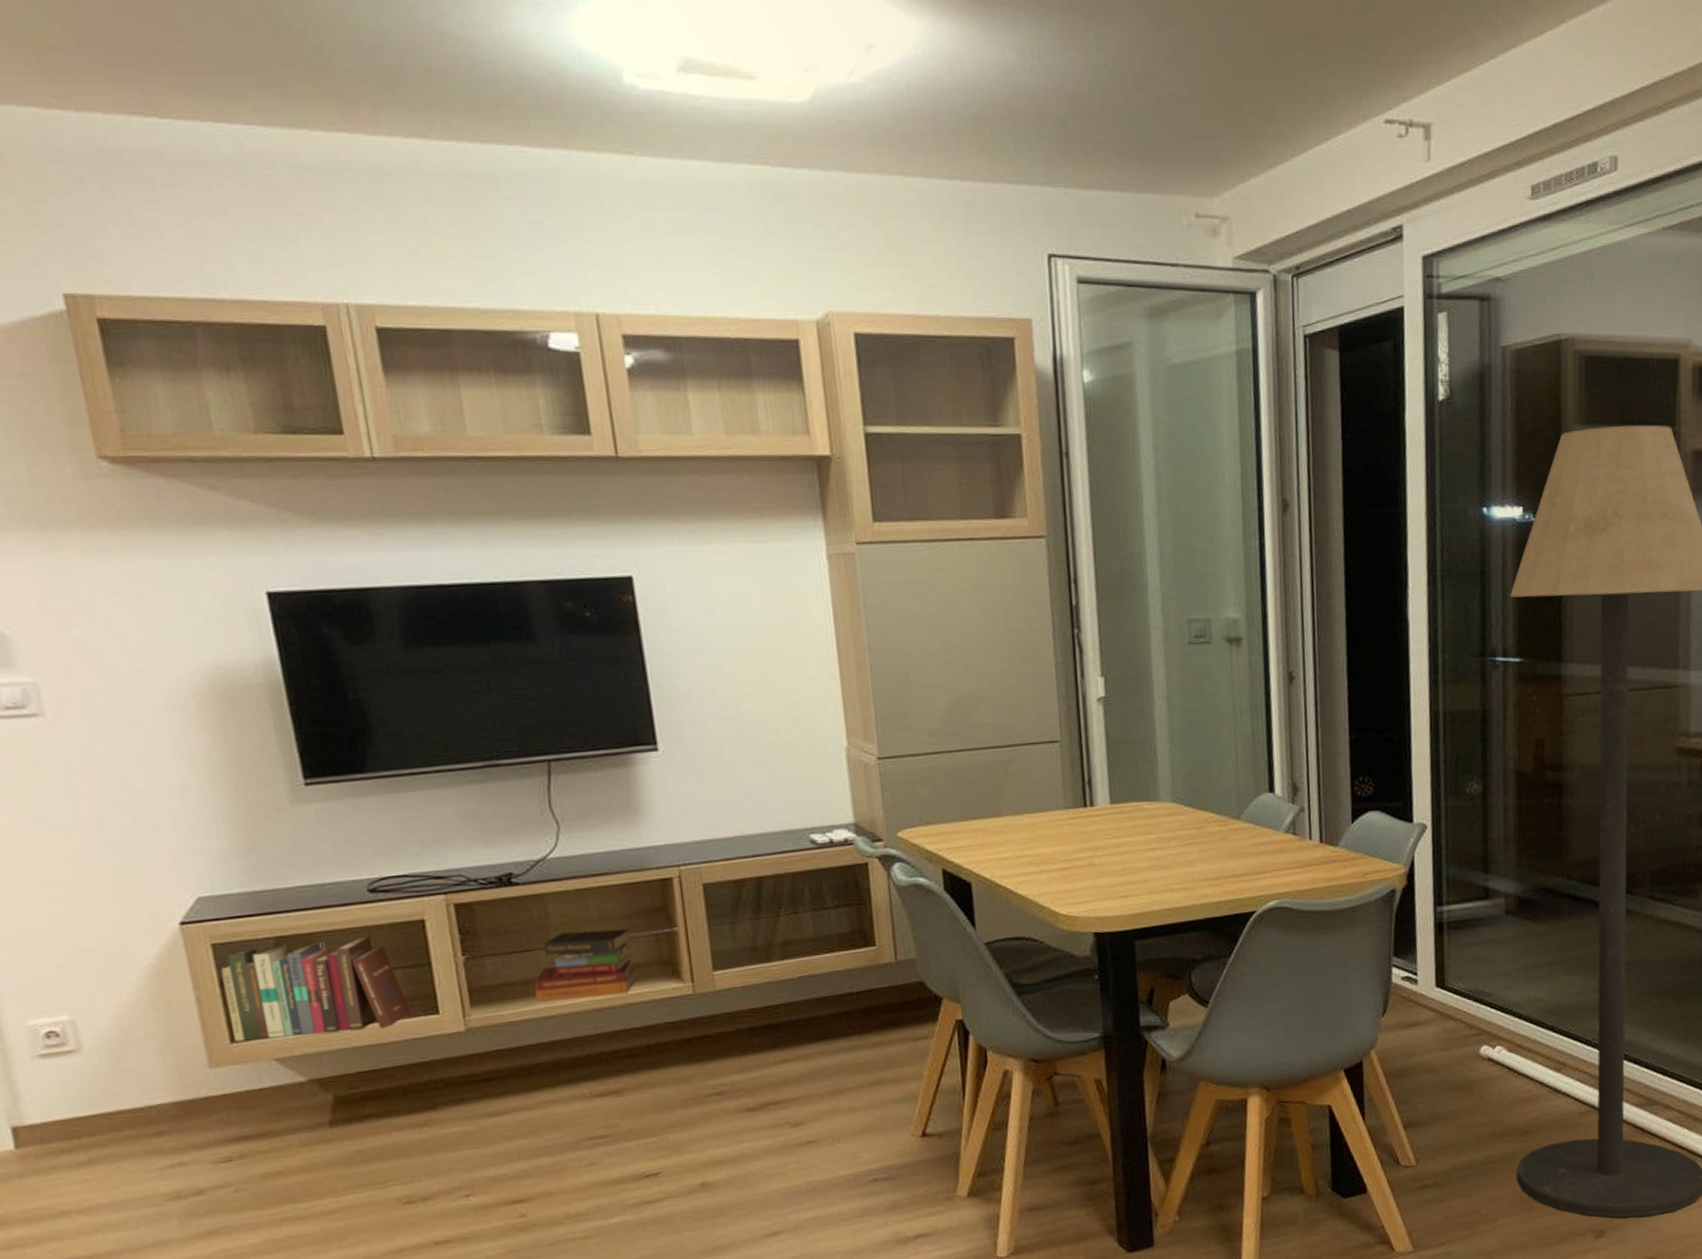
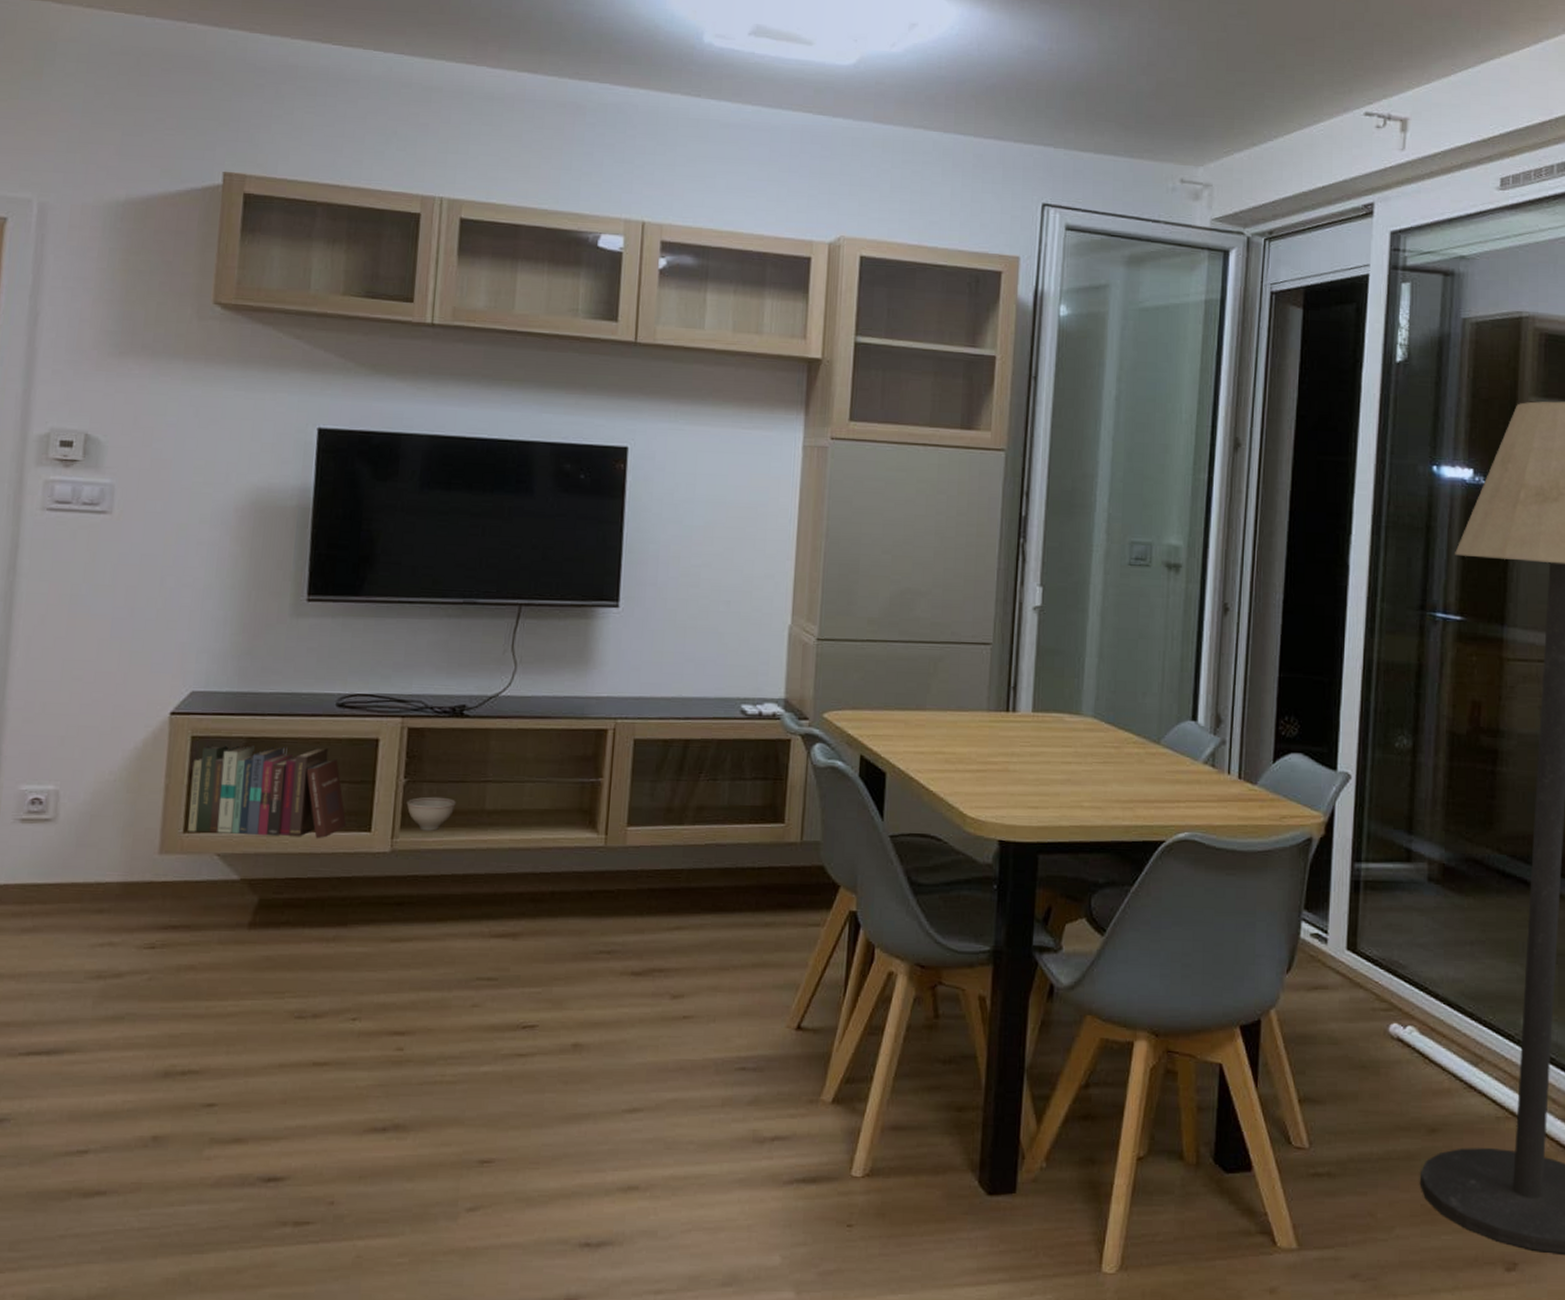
bowl: none [471,968,526,1005] -> present [406,796,456,831]
books: present [535,929,638,1002] -> none [460,769,559,838]

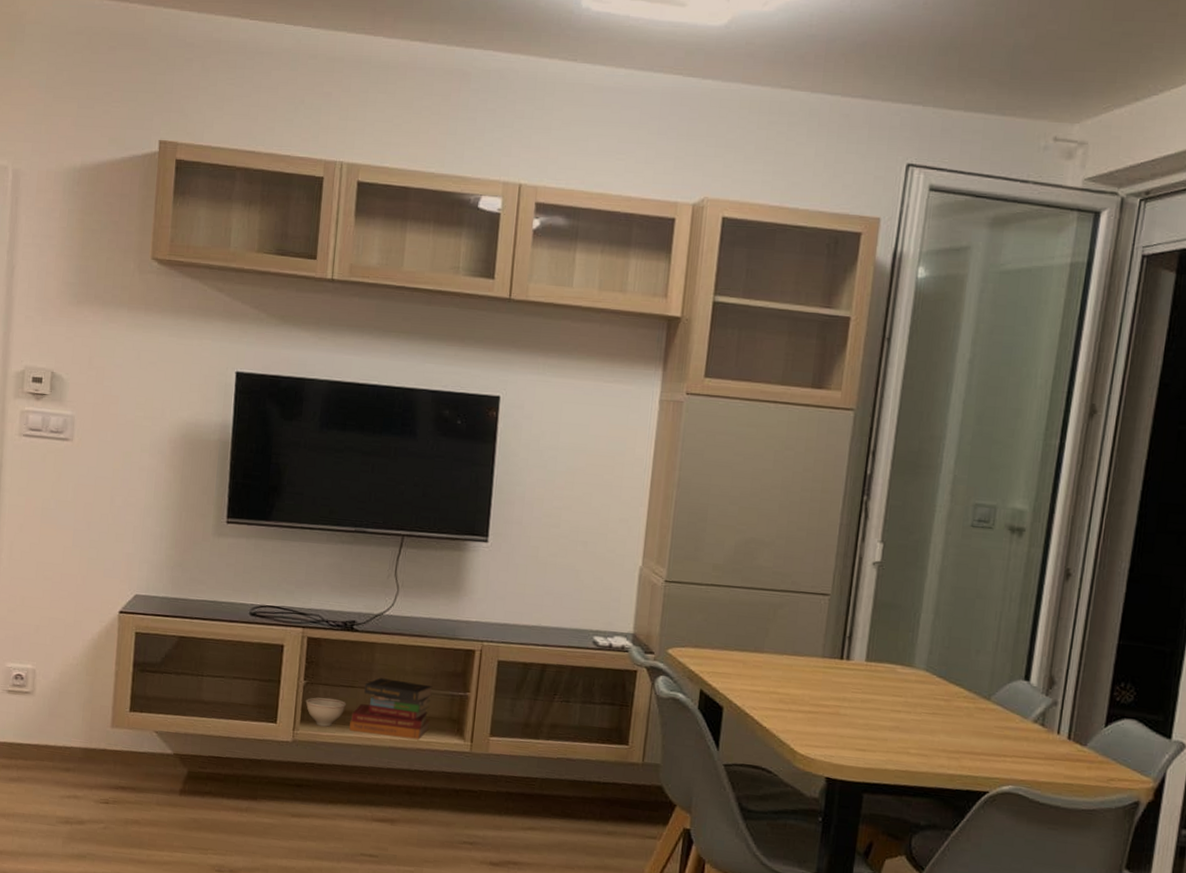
books: present [188,744,347,839] -> none [133,640,257,726]
books: none [460,769,559,838] -> present [349,678,433,740]

